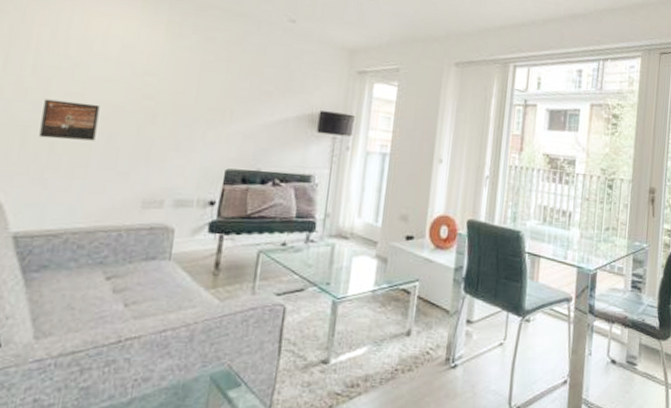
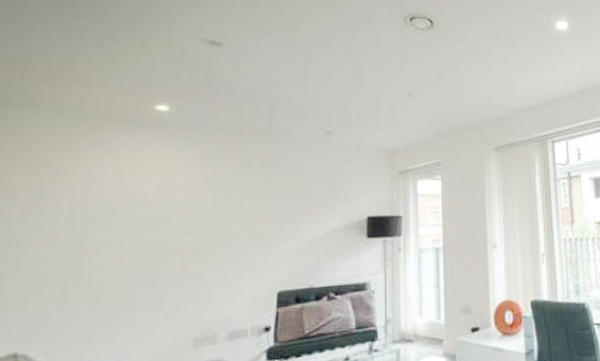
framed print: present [39,99,100,141] -> none [79,247,140,292]

